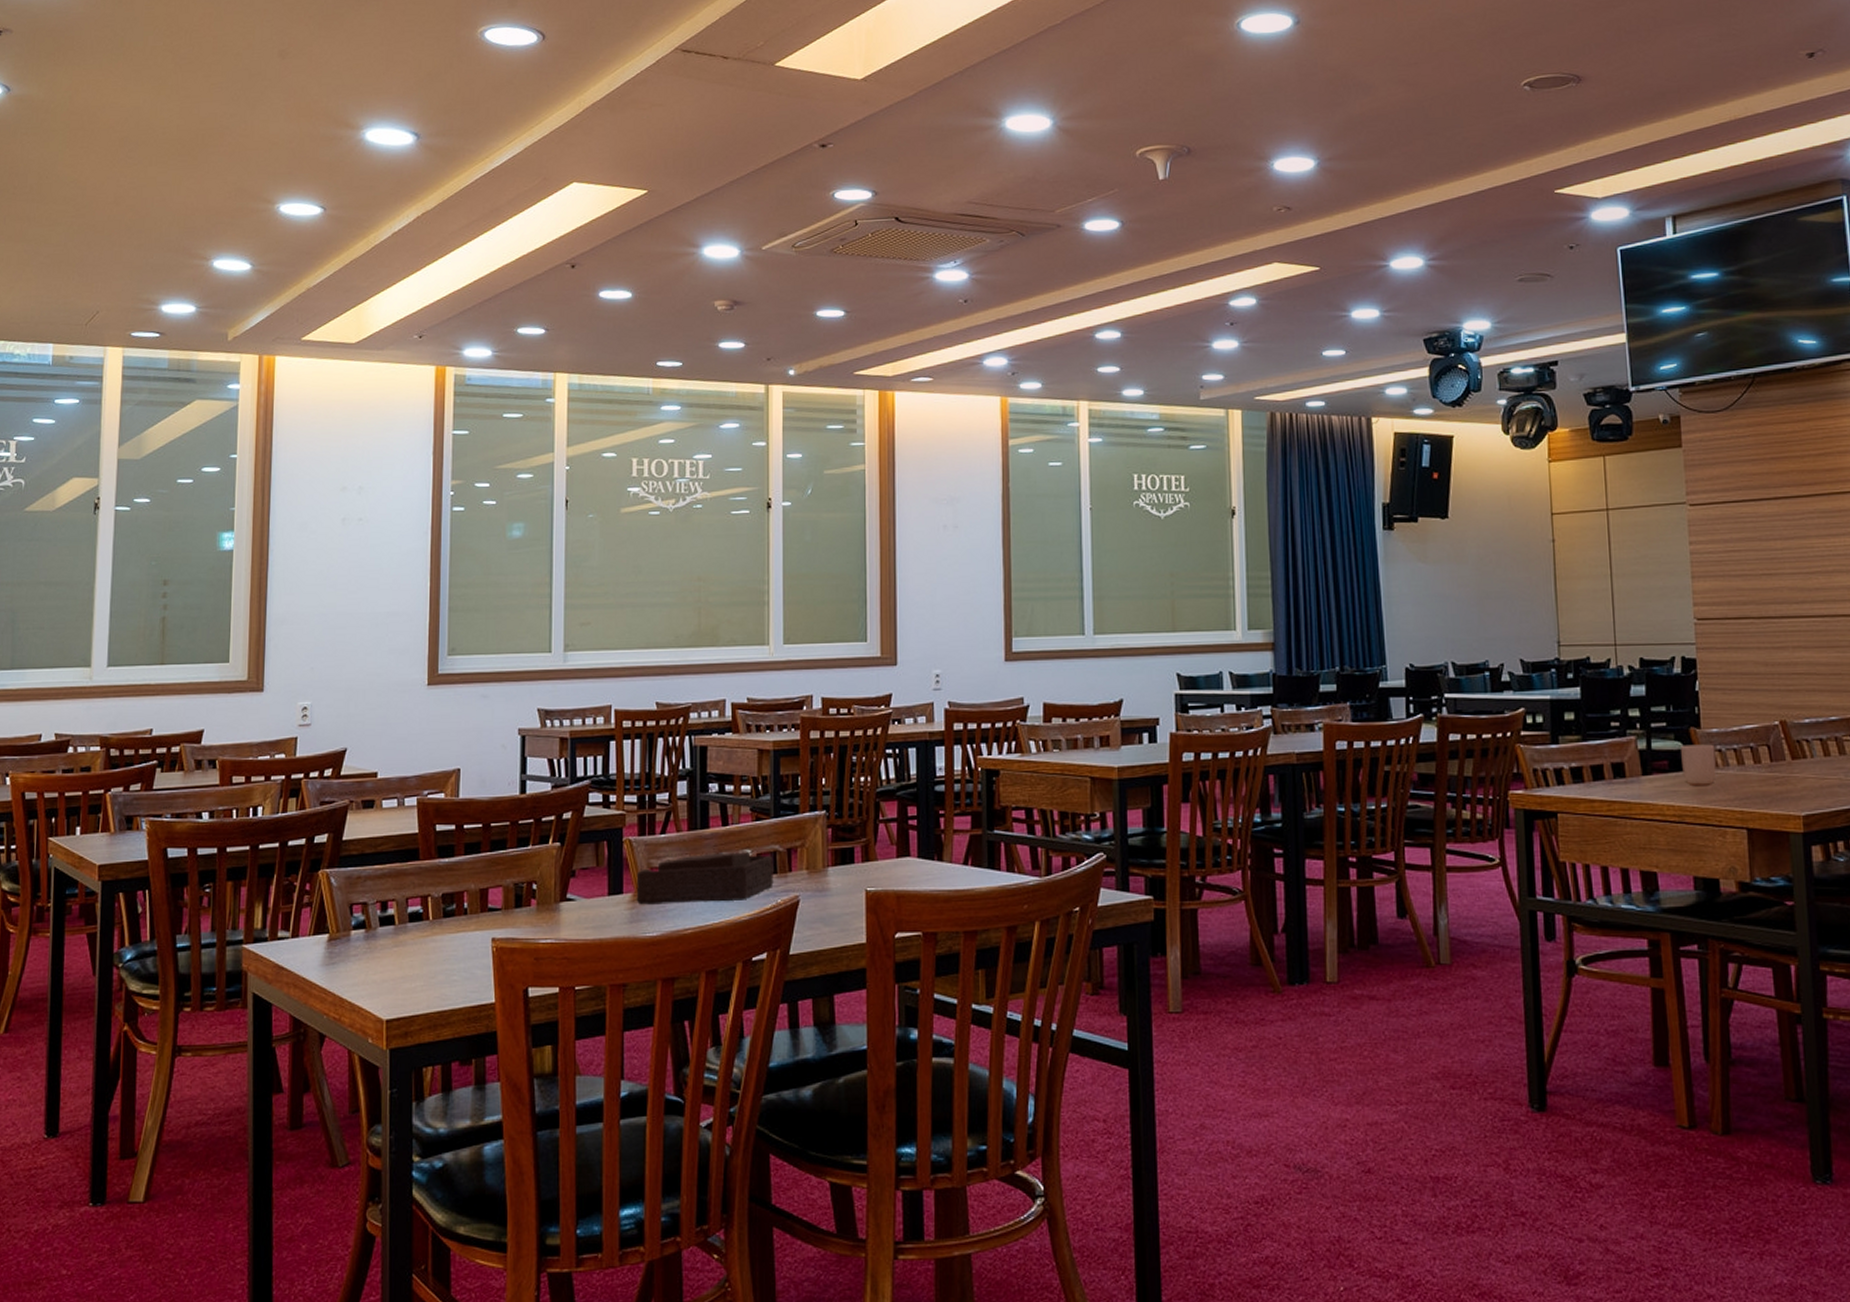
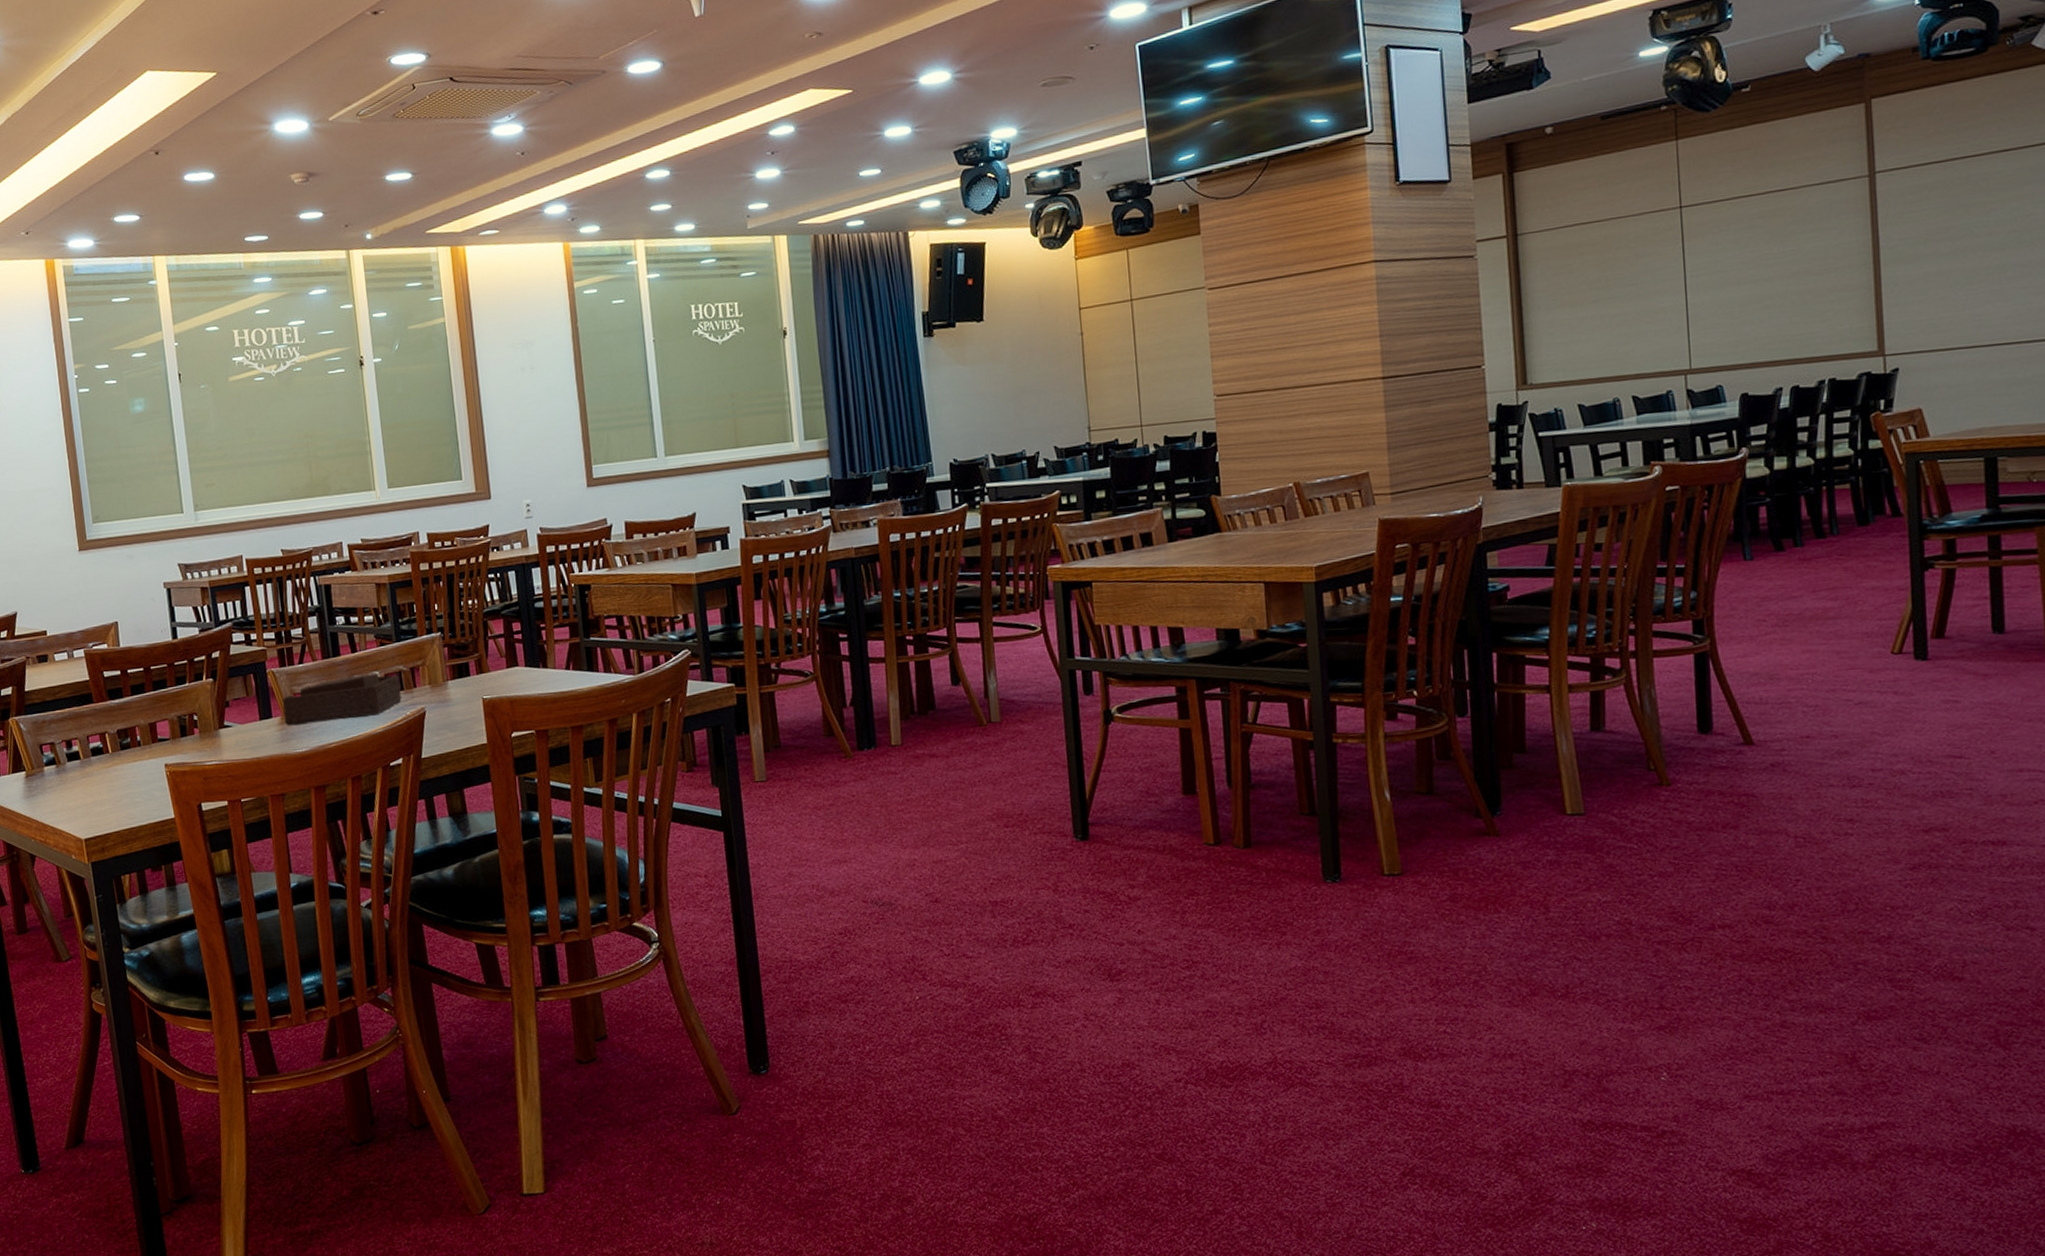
cup: present [1681,744,1717,787] -> none [1203,509,1236,549]

